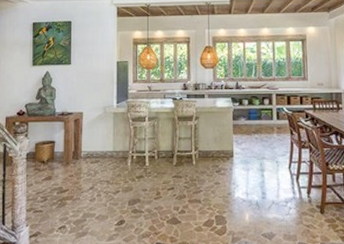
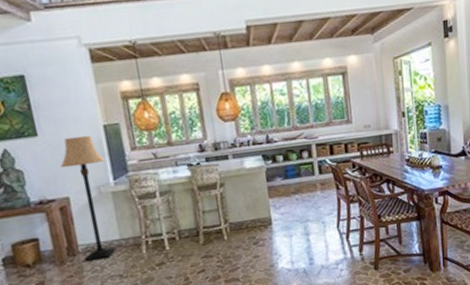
lamp: none [81,67,112,165] -> present [60,135,117,261]

